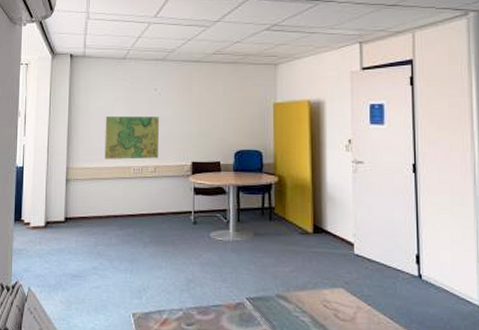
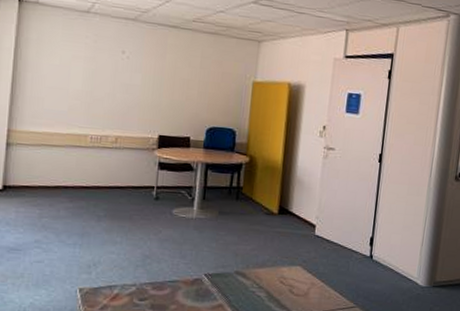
map: present [105,116,159,160] -> none [56,76,125,129]

